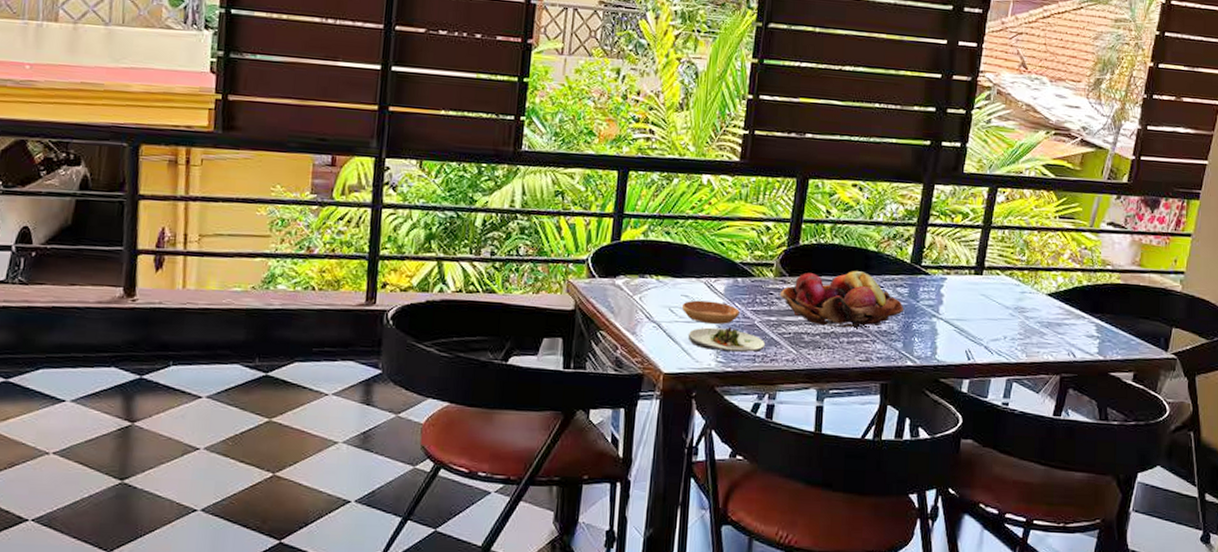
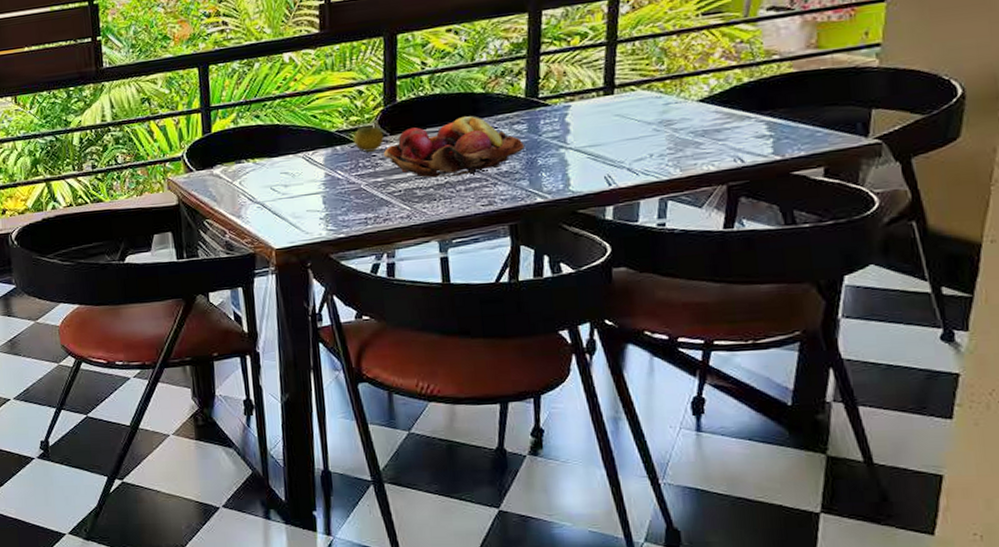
saucer: present [682,300,740,324] -> none [284,173,344,196]
salad plate: present [688,327,765,353] -> none [293,195,375,220]
fruit: none [755,261,783,289] -> present [354,125,384,152]

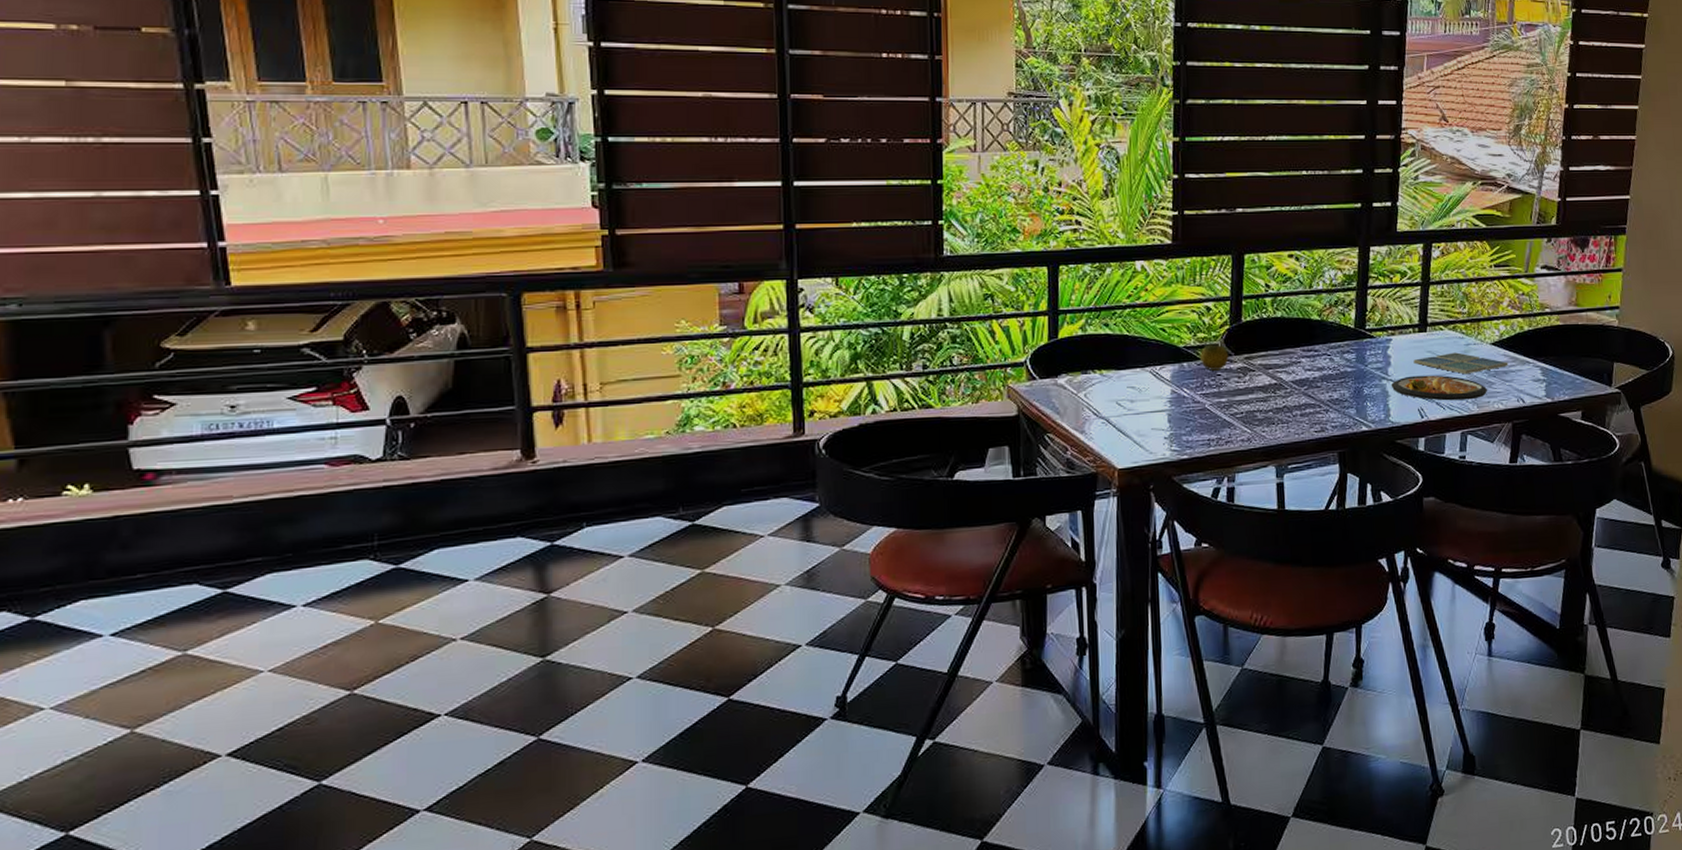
fruit basket: present [383,116,526,178] -> none [1227,342,1354,401]
dish: none [570,139,693,167] -> present [1391,375,1487,401]
drink coaster: none [598,113,722,137] -> present [1413,352,1509,375]

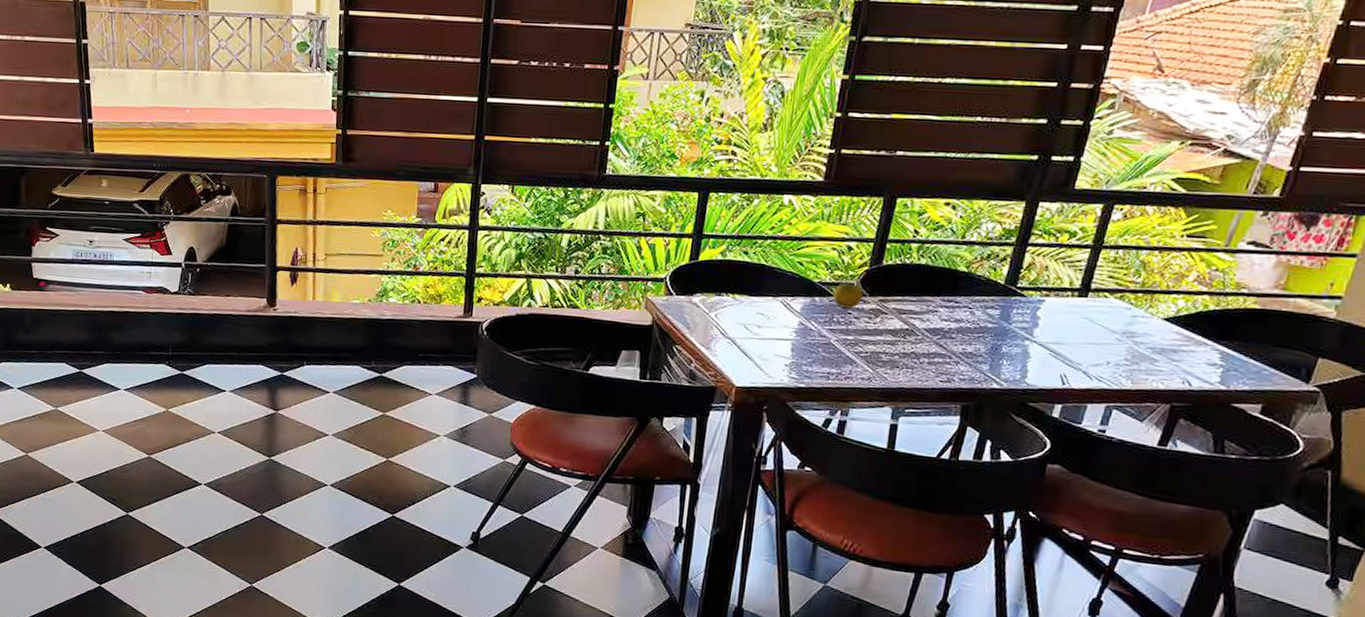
dish: present [1391,375,1487,401] -> none [1034,340,1148,374]
drink coaster: present [1413,352,1509,375] -> none [1065,322,1181,348]

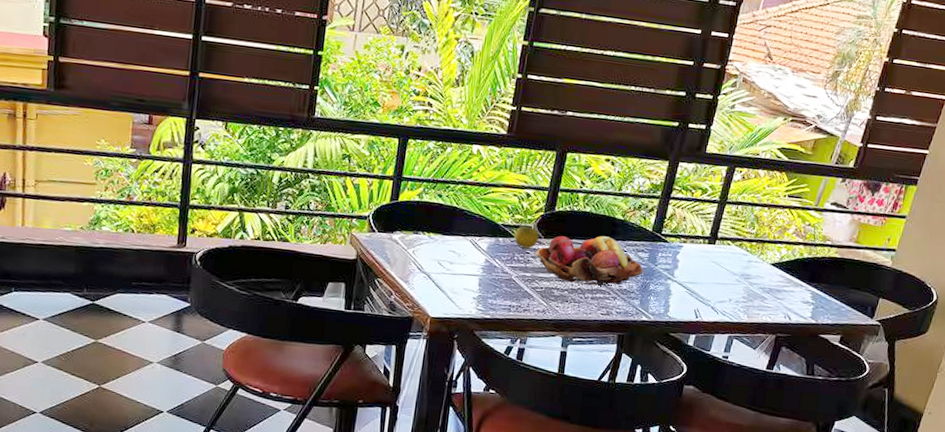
fruit basket: none [858,291,994,349] -> present [535,236,644,286]

